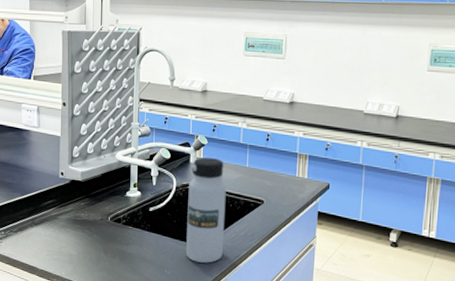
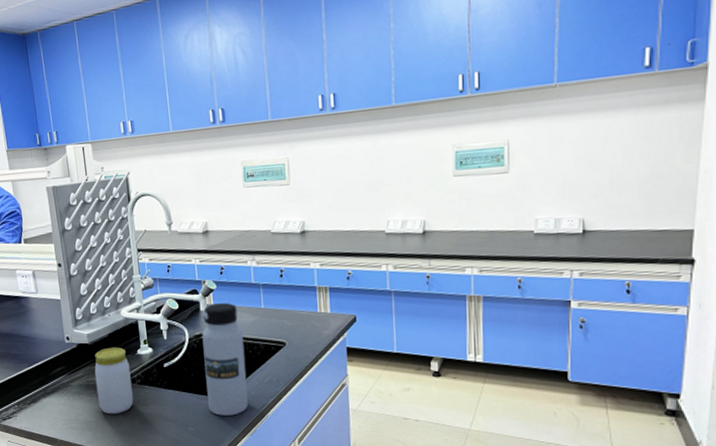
jar: none [82,186,117,251] -> present [94,347,134,415]

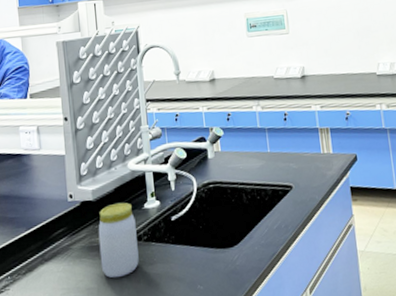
water bottle: present [202,302,248,416] -> none [210,148,258,270]

